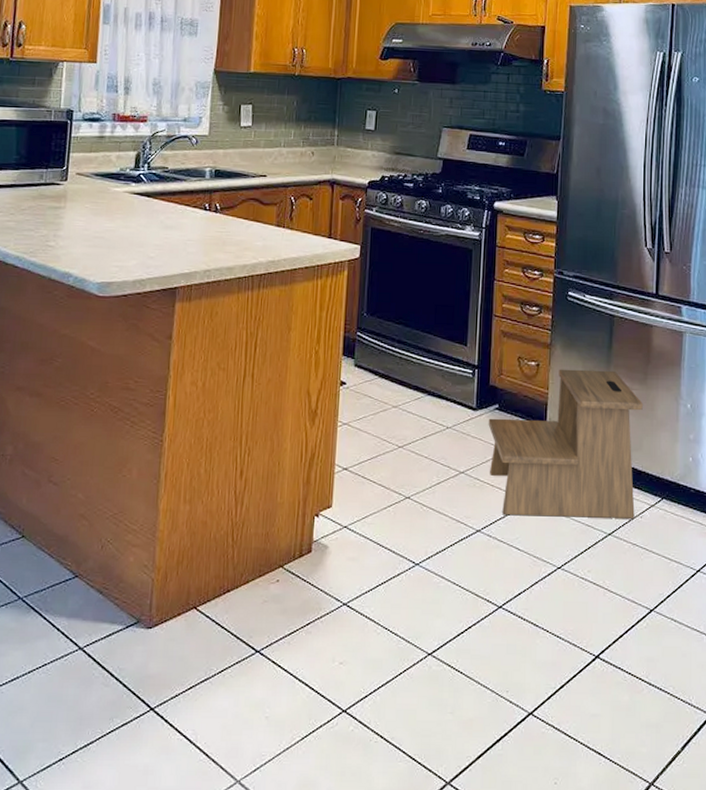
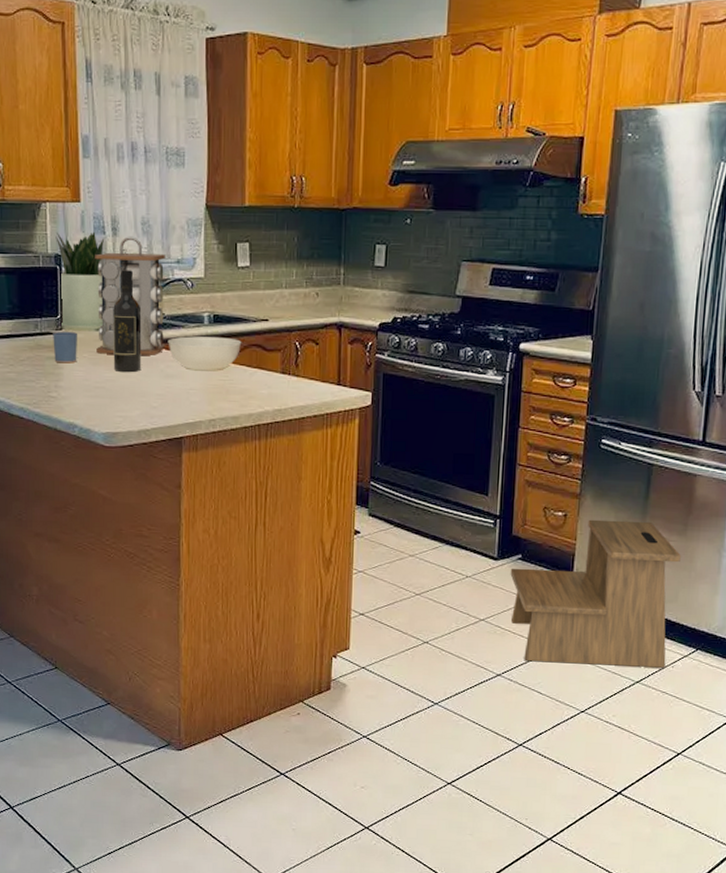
mug: none [56,182,81,214] -> present [53,332,77,364]
planter: none [65,89,116,183] -> present [56,231,104,331]
spice rack: none [99,95,173,208] -> present [95,236,166,356]
wine bottle: none [114,126,147,224] -> present [113,270,142,373]
bowl: none [169,189,241,223] -> present [168,336,242,371]

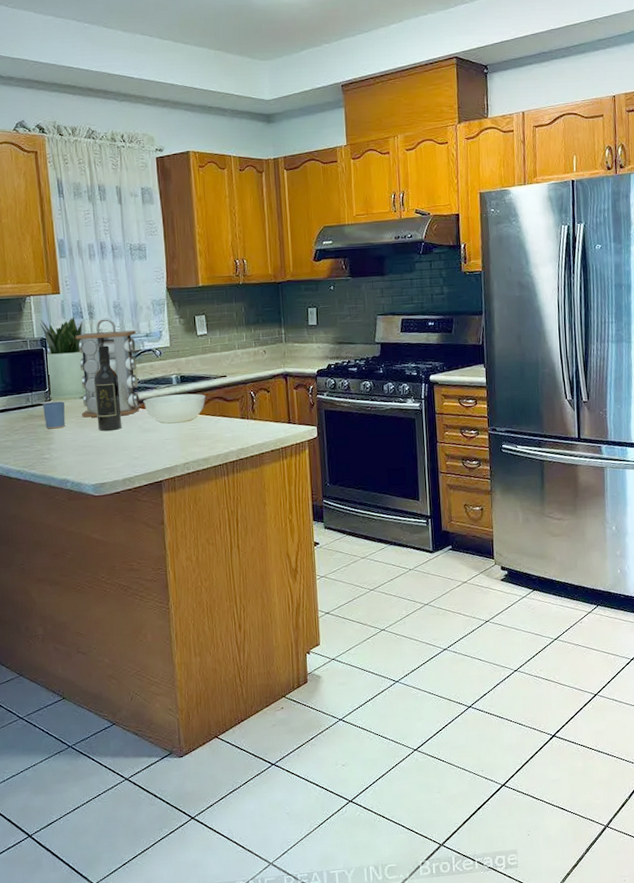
step stool: present [510,519,681,668] -> none [444,507,575,635]

